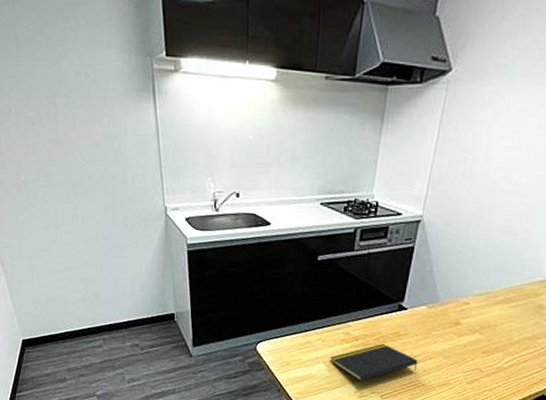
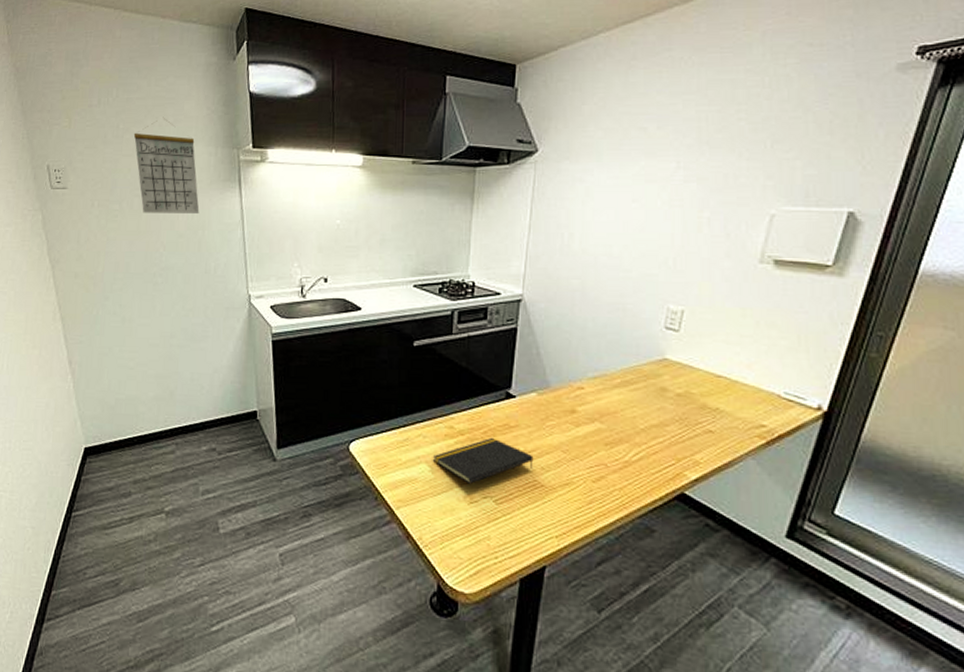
calendar: none [45,18,115,124] -> present [133,117,200,213]

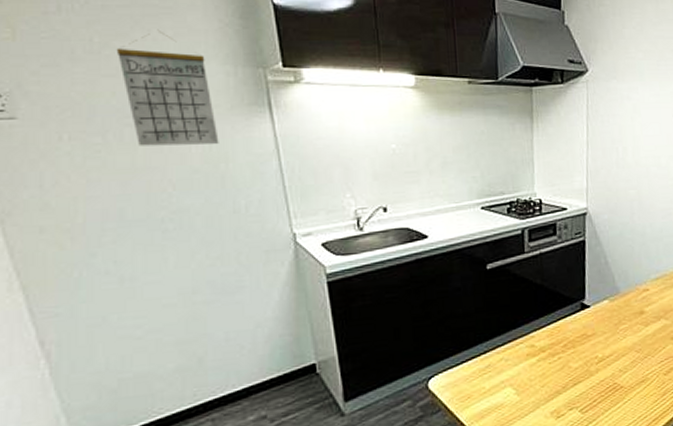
notepad: present [433,437,534,484] -> none [517,349,613,399]

